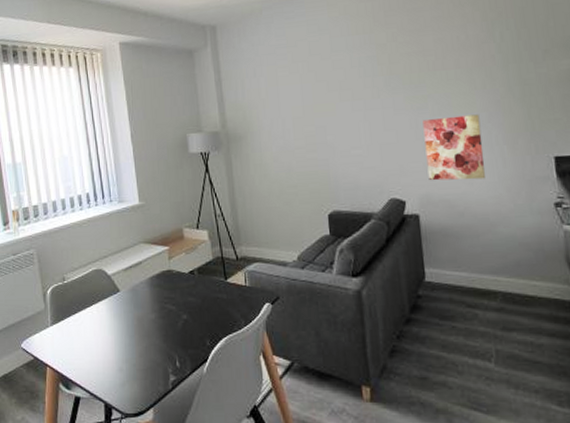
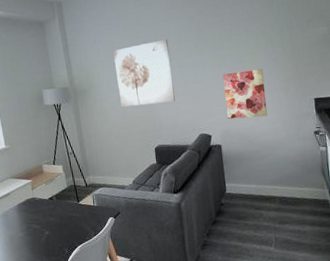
wall art: none [277,73,357,159] -> present [113,39,175,107]

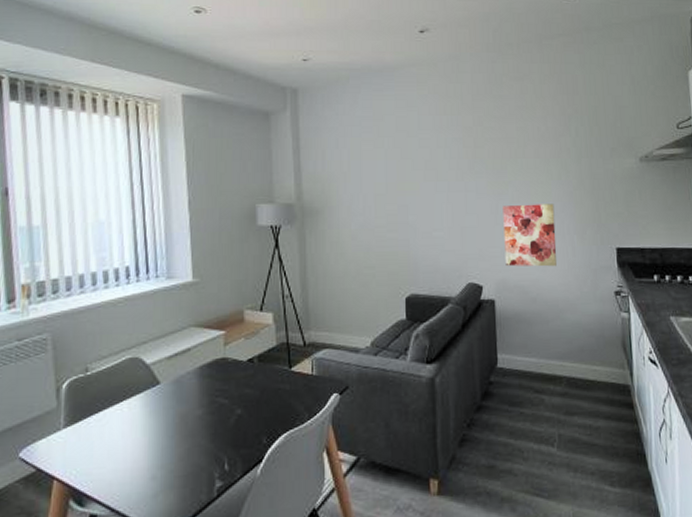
wall art: present [113,39,175,107] -> none [361,153,438,238]

